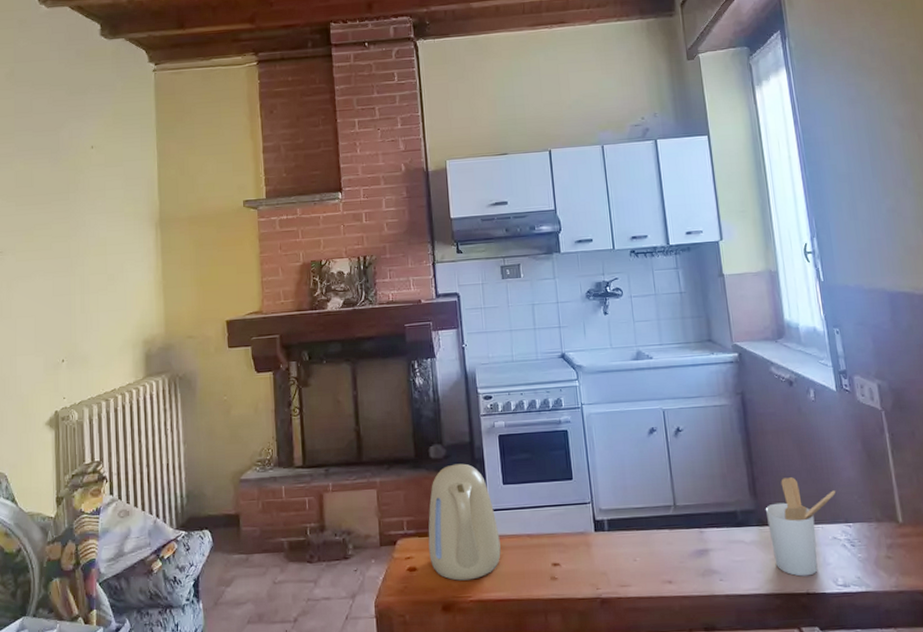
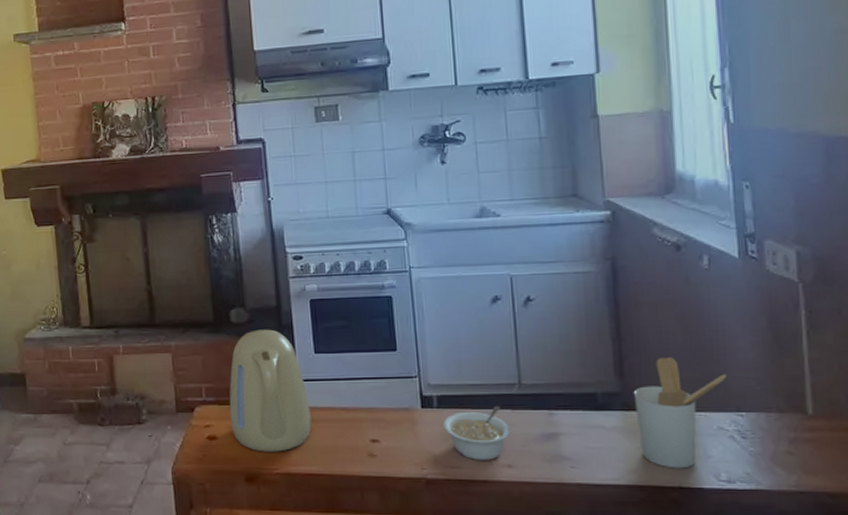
legume: none [614,526,670,579] -> present [443,405,511,461]

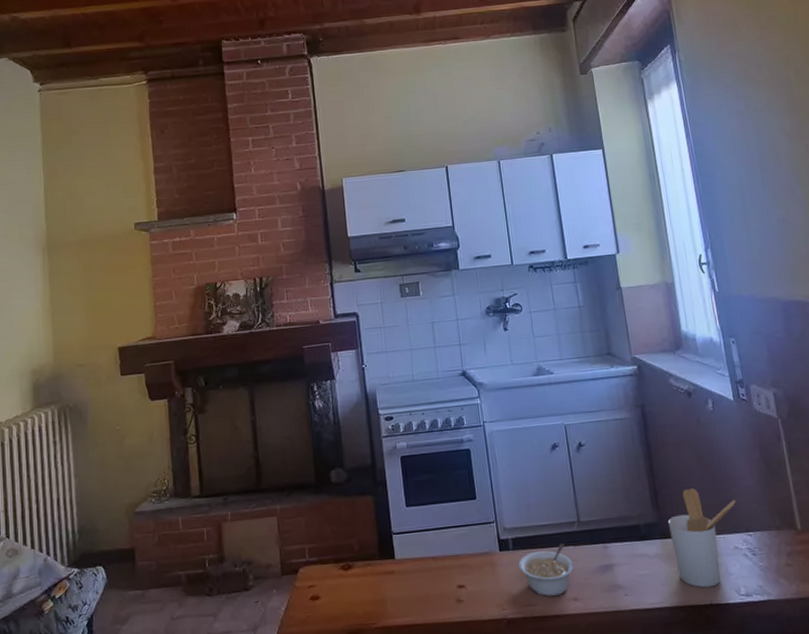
kettle: present [229,329,312,452] -> none [330,486,405,608]

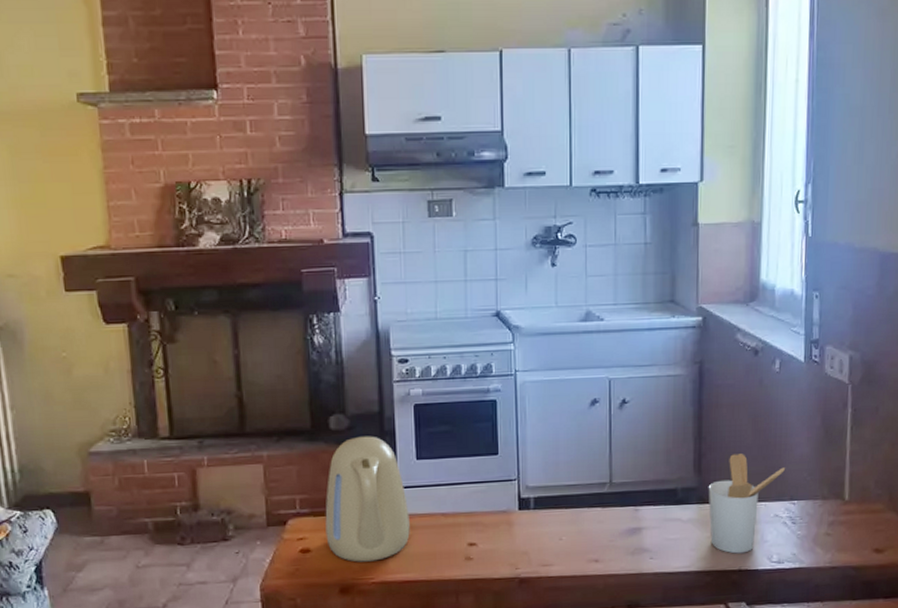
kettle: none [330,486,405,608] -> present [325,436,410,562]
legume: present [519,543,574,597] -> none [539,504,600,558]

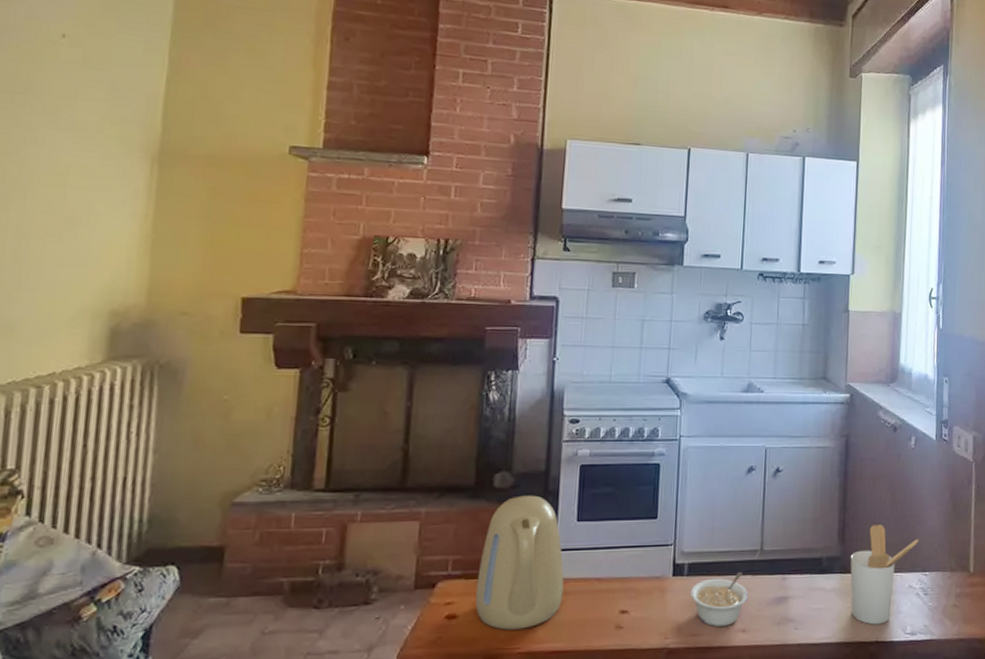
legume: none [539,504,600,558] -> present [690,571,749,628]

